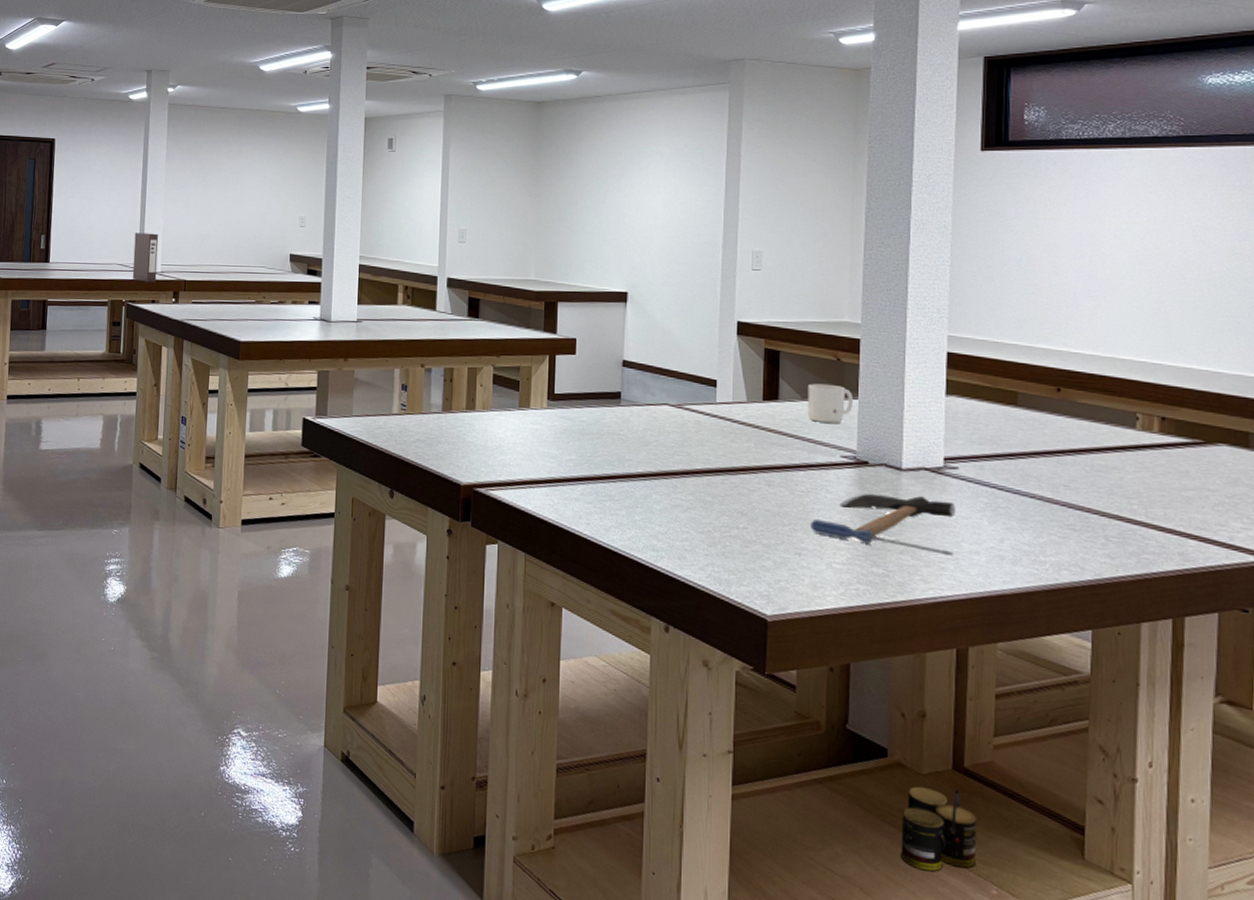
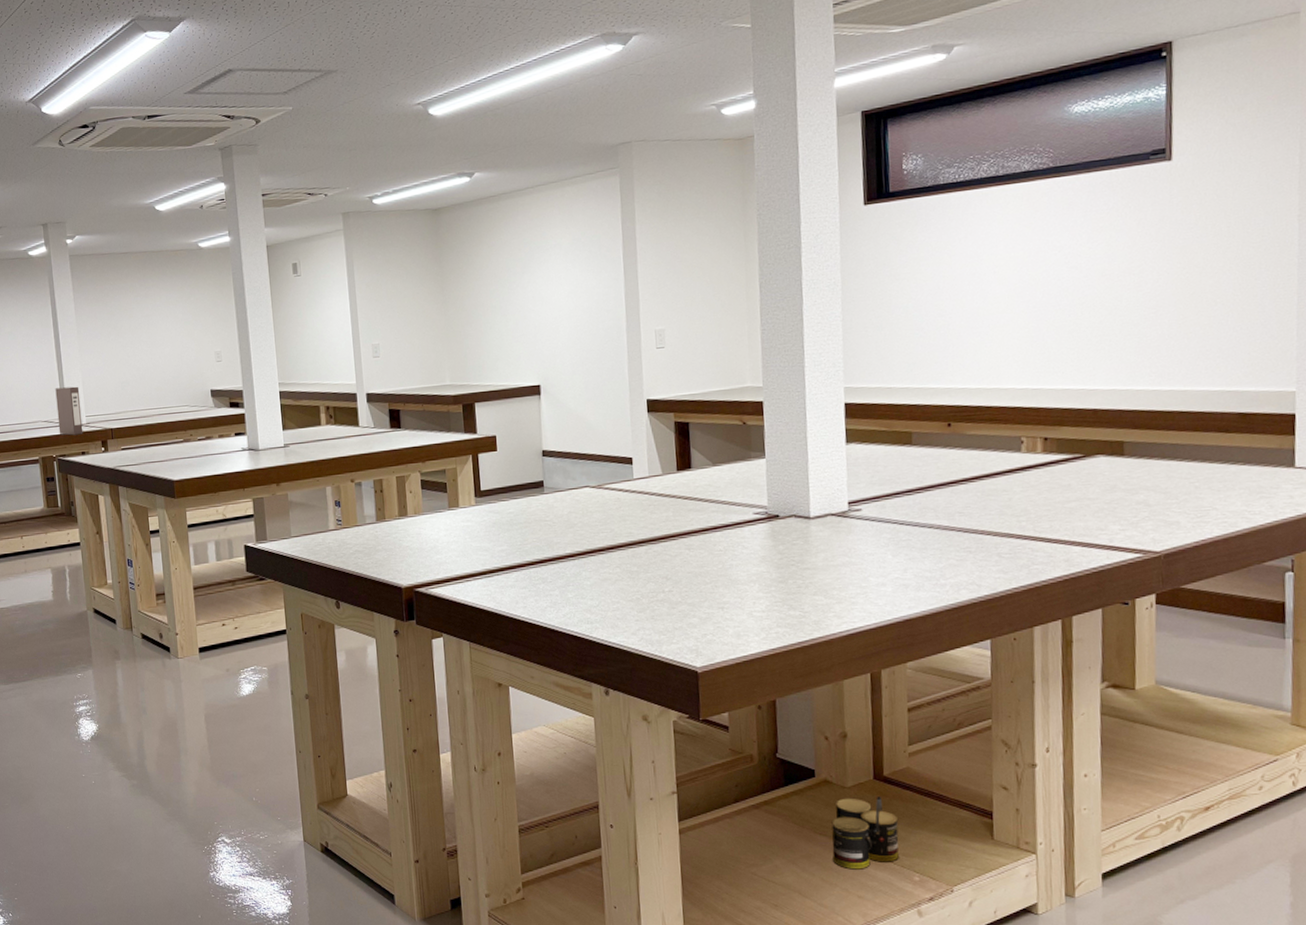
mug: present [807,383,854,423] -> none [717,447,762,485]
screwdriver: present [811,519,953,557] -> none [730,574,862,592]
hatchet: present [839,494,956,536] -> none [755,540,862,582]

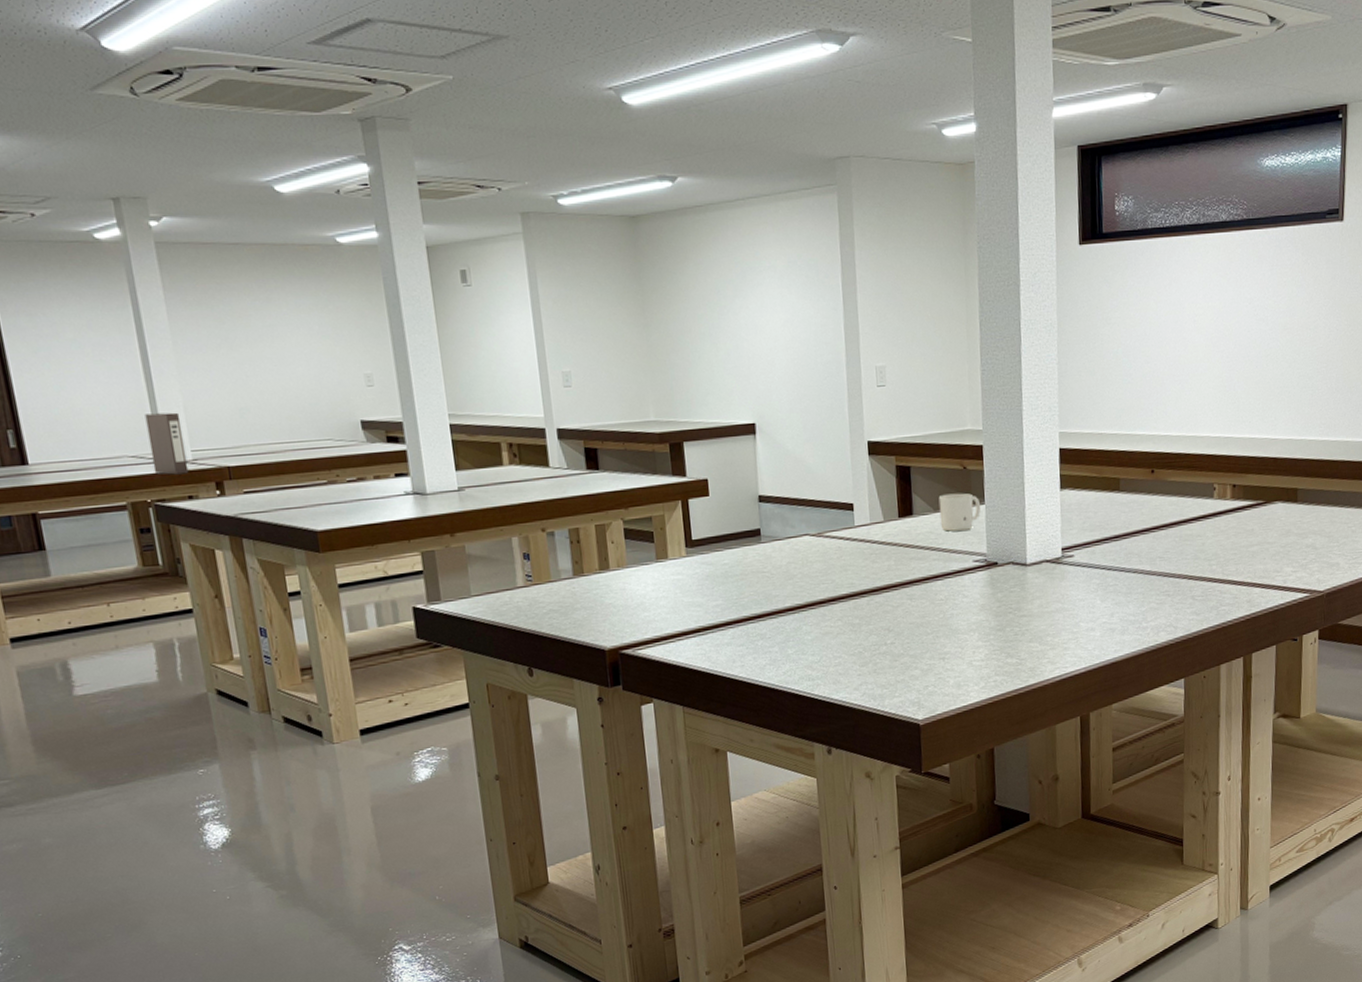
mug: none [717,447,762,485] -> present [938,493,981,532]
paint can: present [831,797,899,871] -> none [1044,834,1104,907]

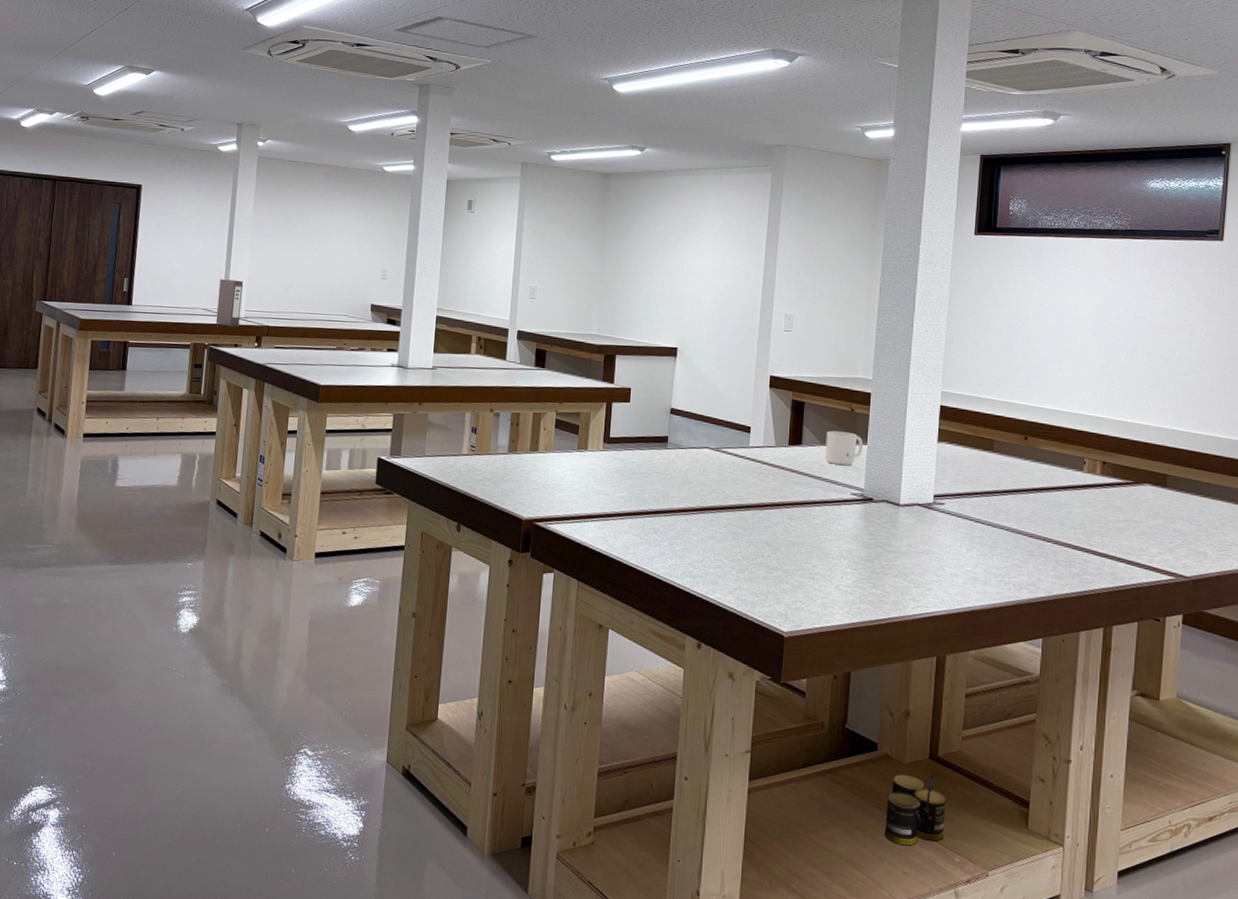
paint can: none [1044,834,1104,907] -> present [885,774,947,847]

